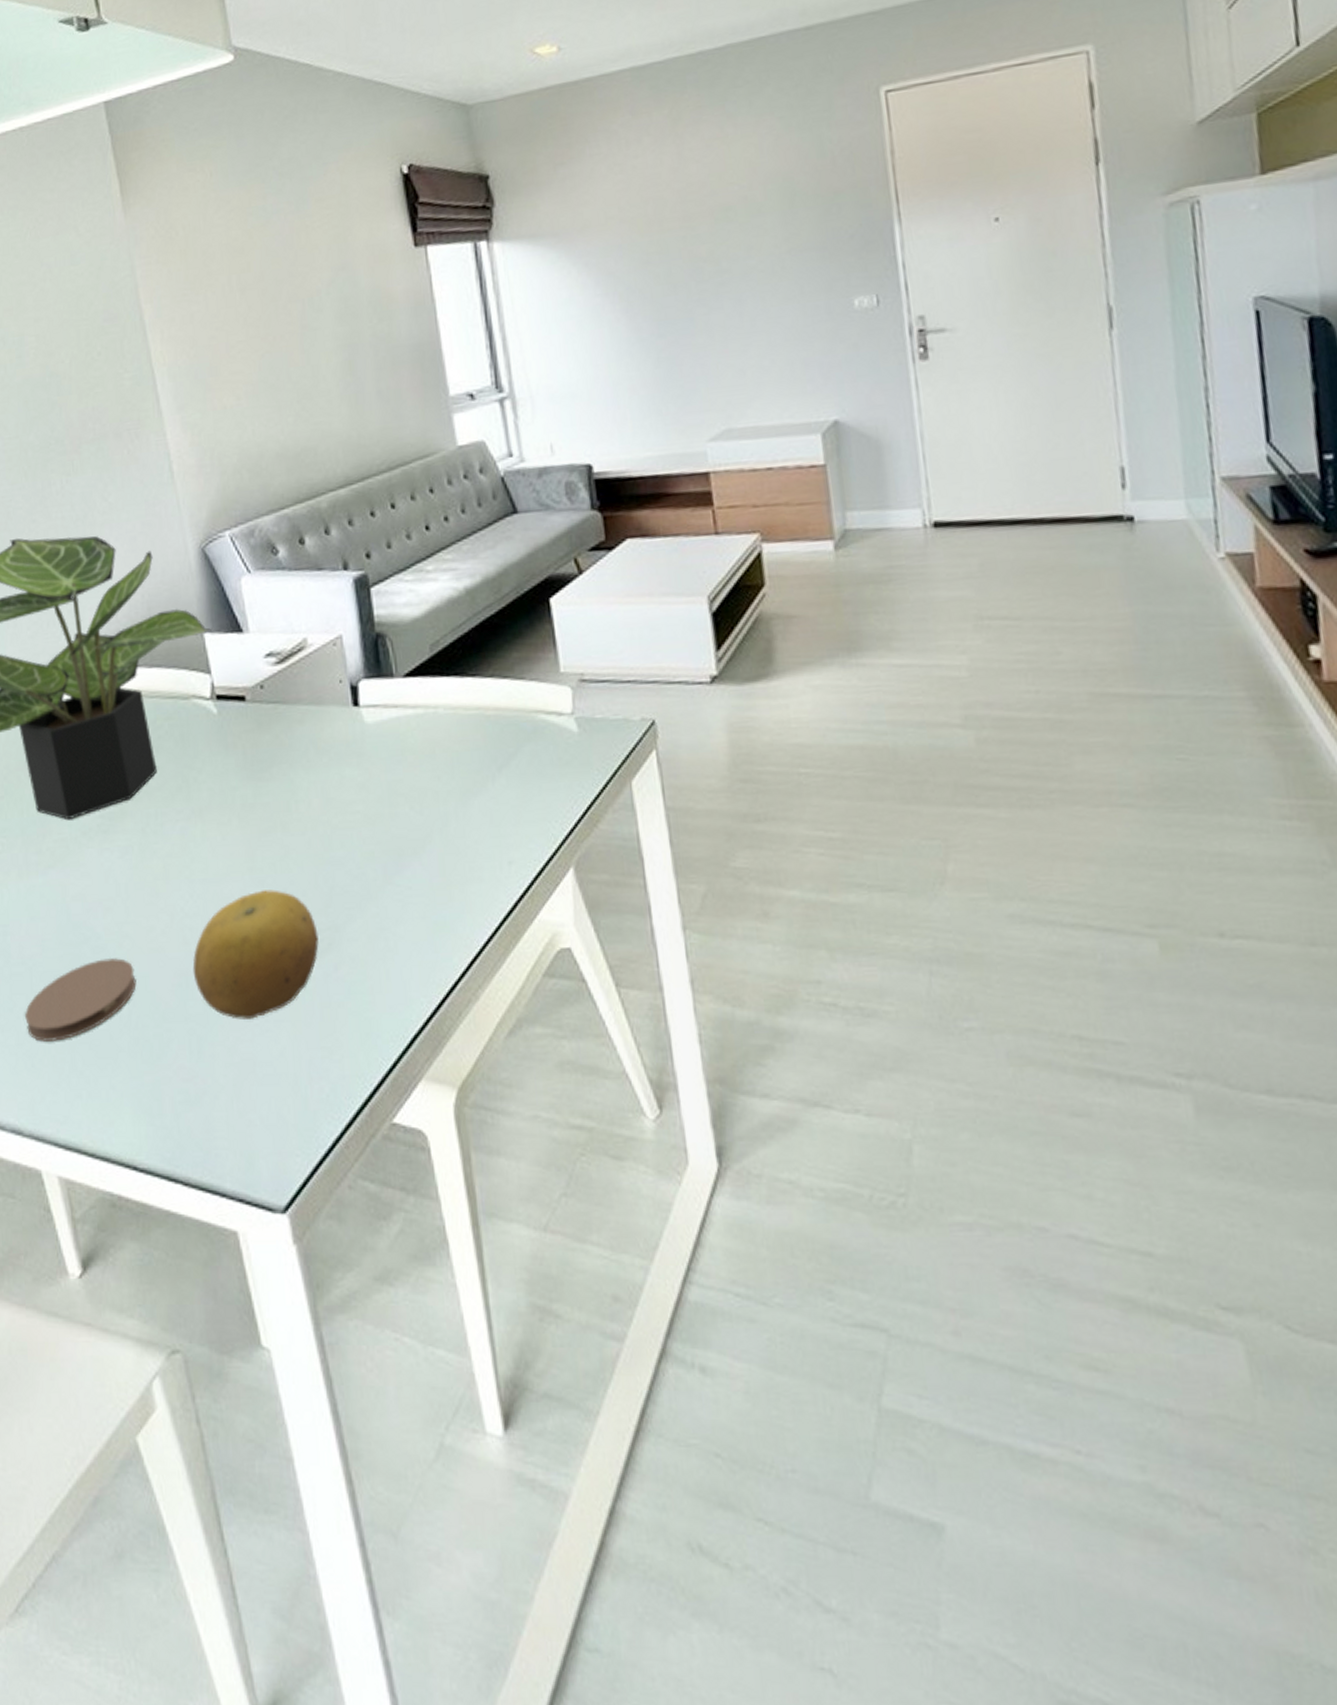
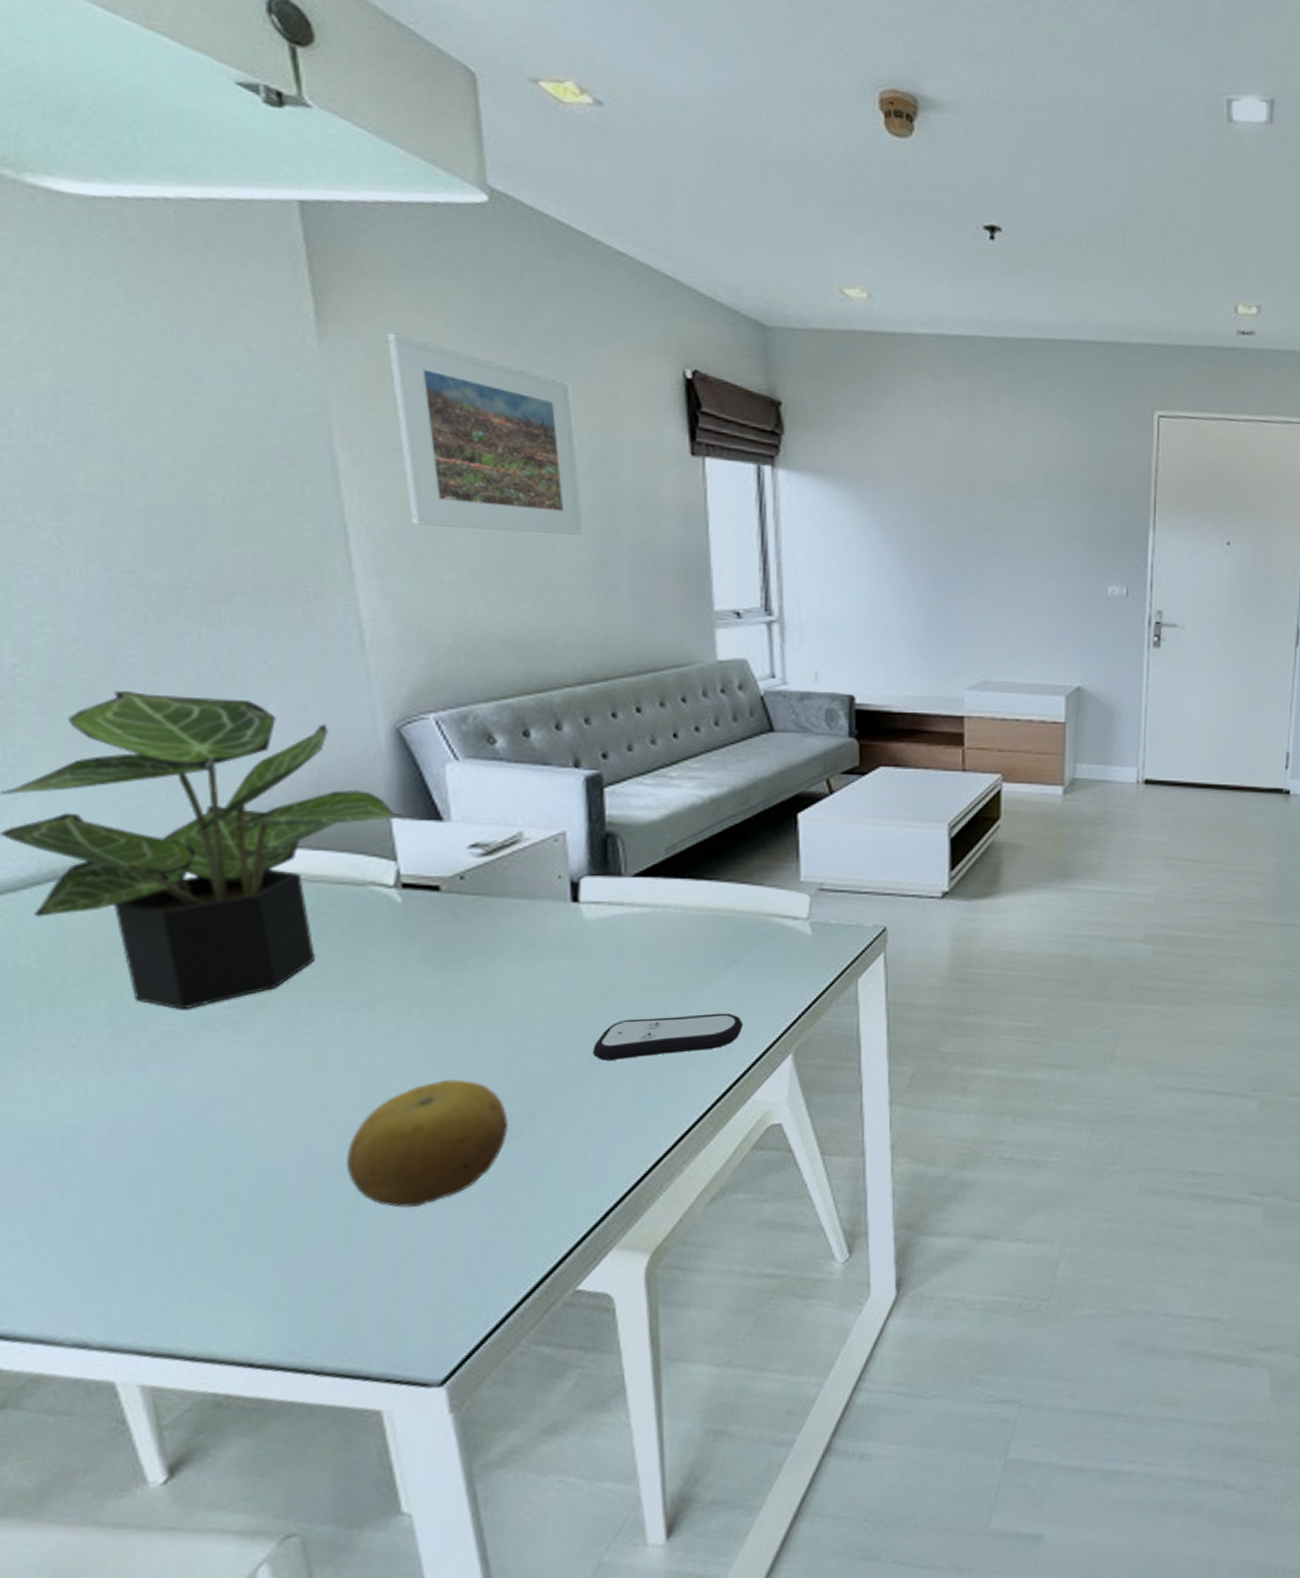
coaster: present [25,958,136,1041] -> none [102,1154,268,1248]
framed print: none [170,193,332,359] -> present [387,332,584,535]
remote control: none [384,821,521,872] -> present [592,1013,743,1061]

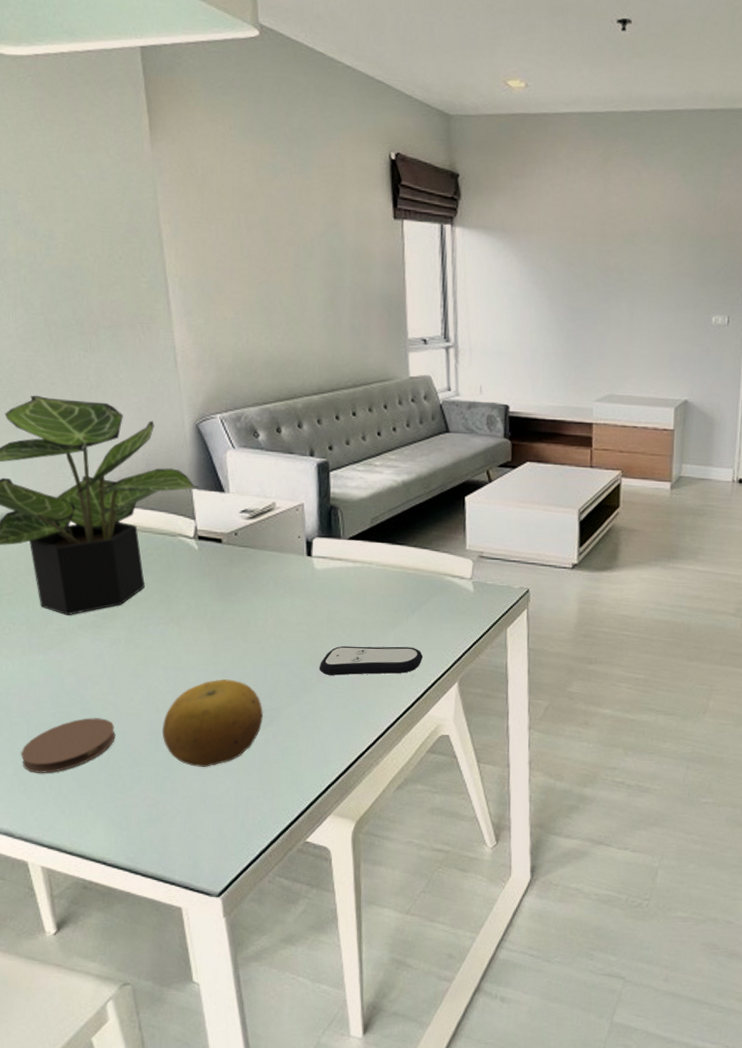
coaster: none [102,1154,268,1248] -> present [21,718,116,773]
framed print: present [387,332,584,535] -> none [193,137,319,282]

